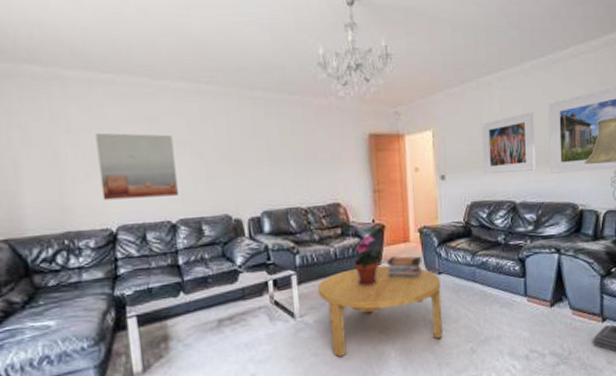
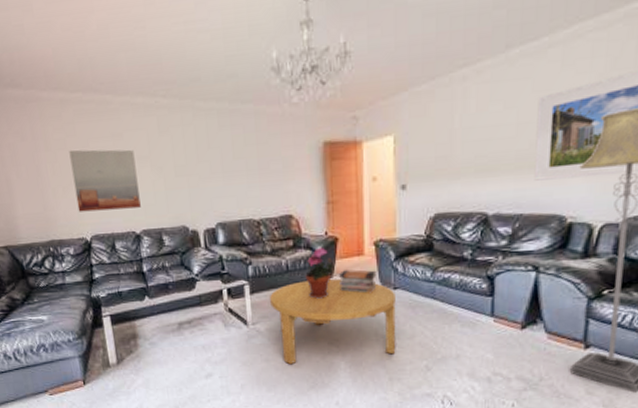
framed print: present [481,112,536,175] -> none [451,109,518,184]

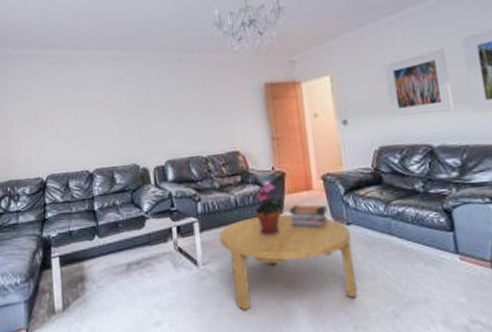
wall art: present [69,149,141,212] -> none [34,95,95,153]
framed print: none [451,109,518,184] -> present [384,48,454,118]

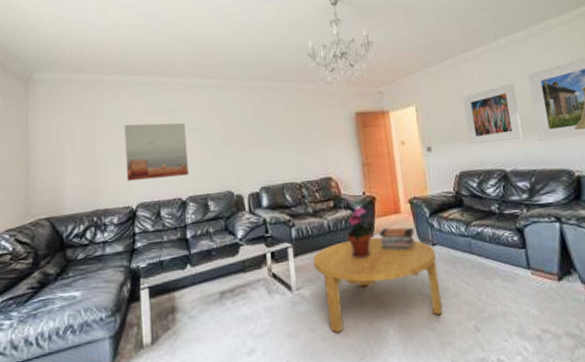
wall art: none [34,95,95,153] -> present [124,123,189,181]

